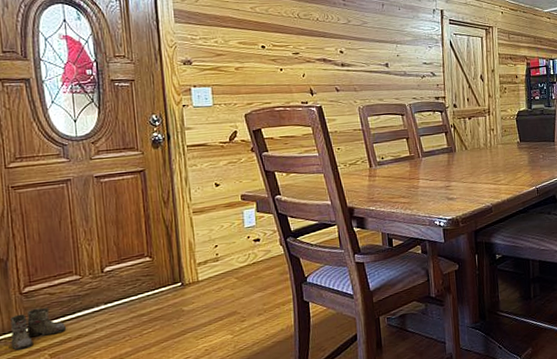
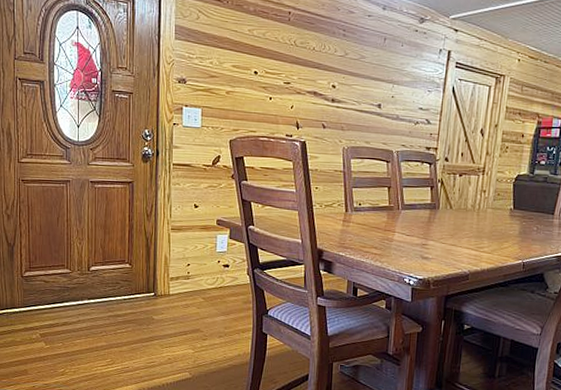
boots: present [10,308,66,350] -> none [10,291,55,325]

